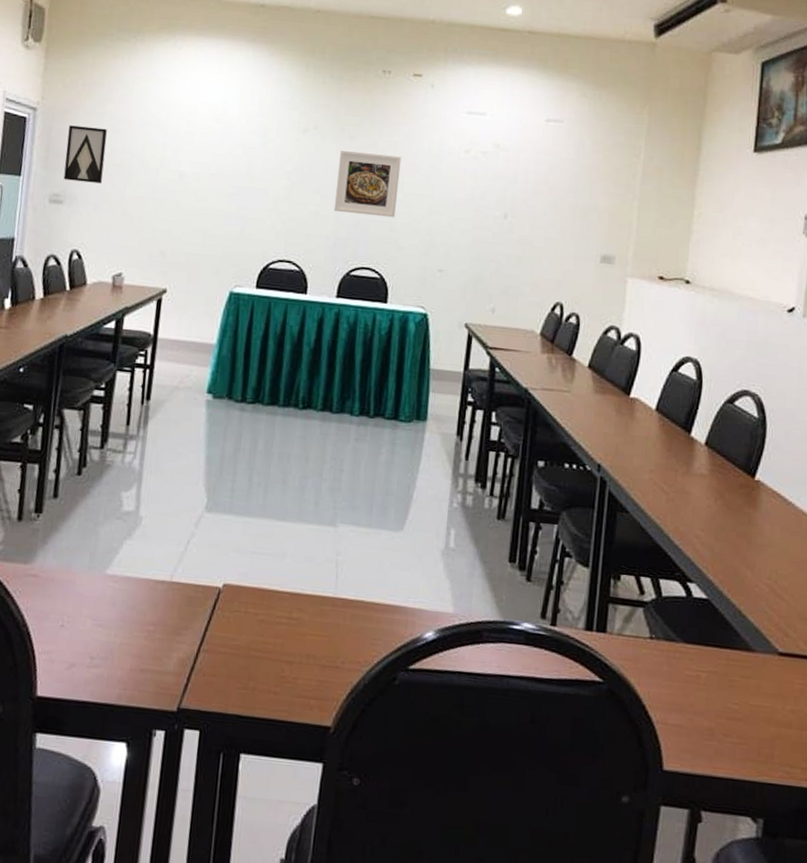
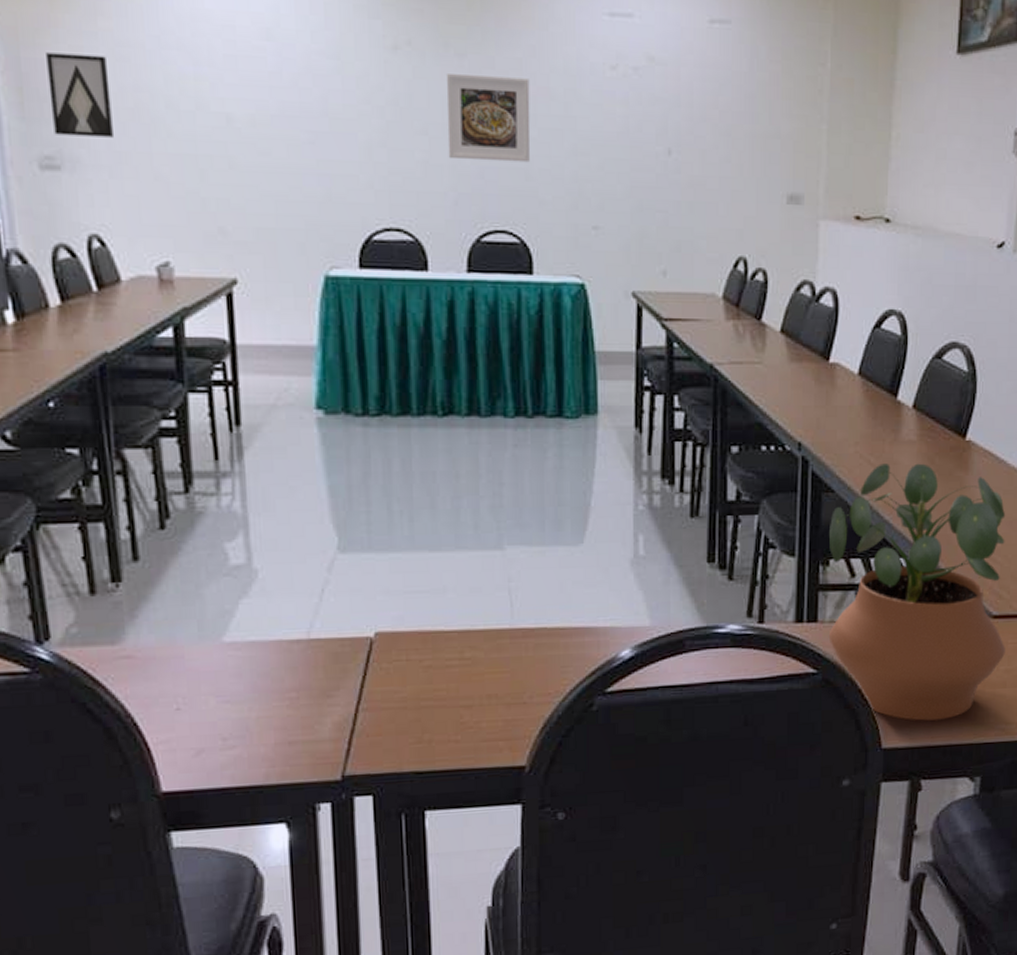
potted plant: none [616,492,793,752] -> present [828,463,1006,721]

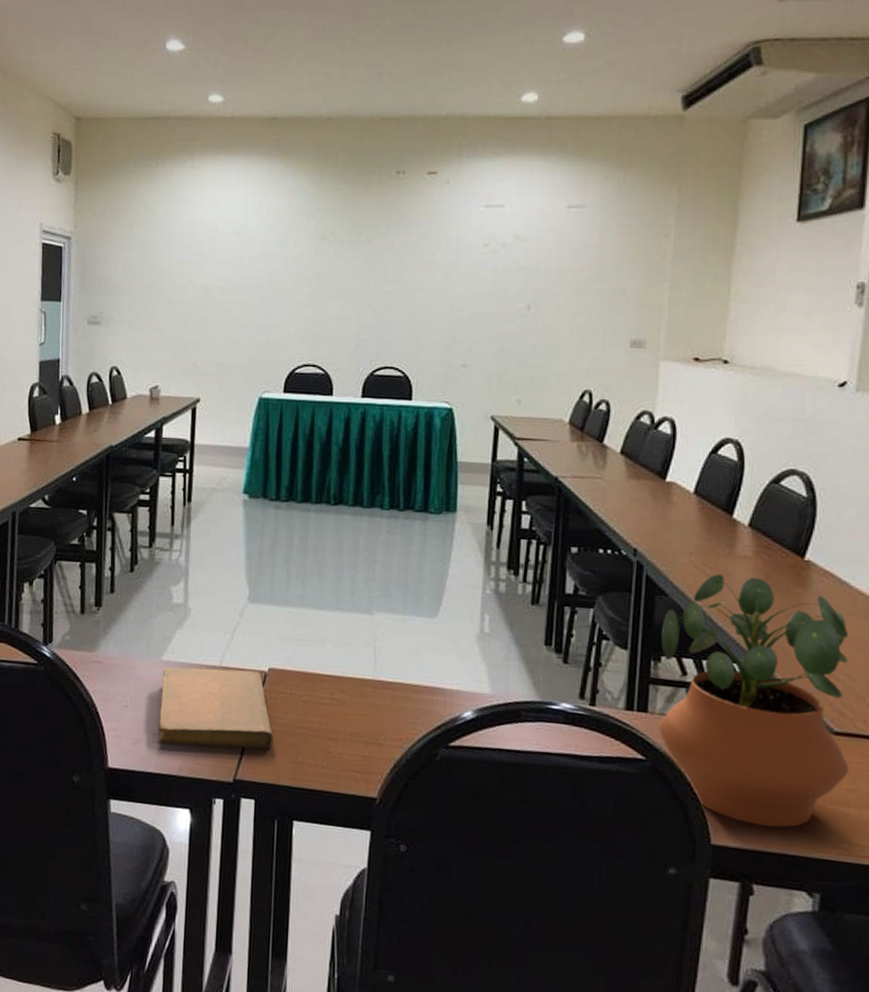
wall art: present [46,52,115,138] -> none [99,251,136,303]
notebook: none [227,638,390,750] -> present [158,667,274,749]
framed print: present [446,74,531,163] -> none [354,254,420,317]

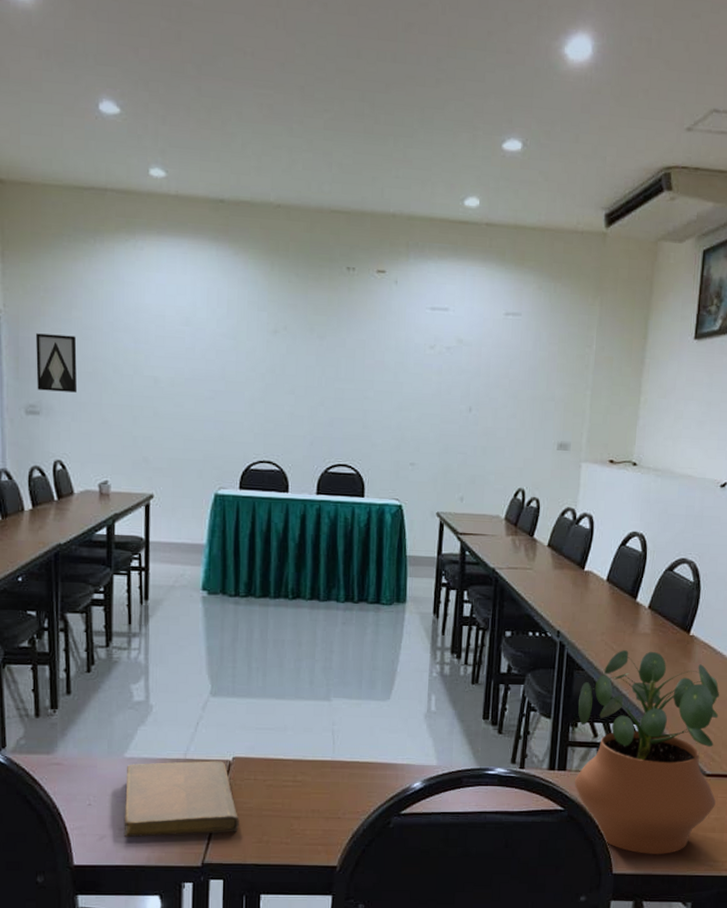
wall art: none [99,251,136,303] -> present [36,333,78,393]

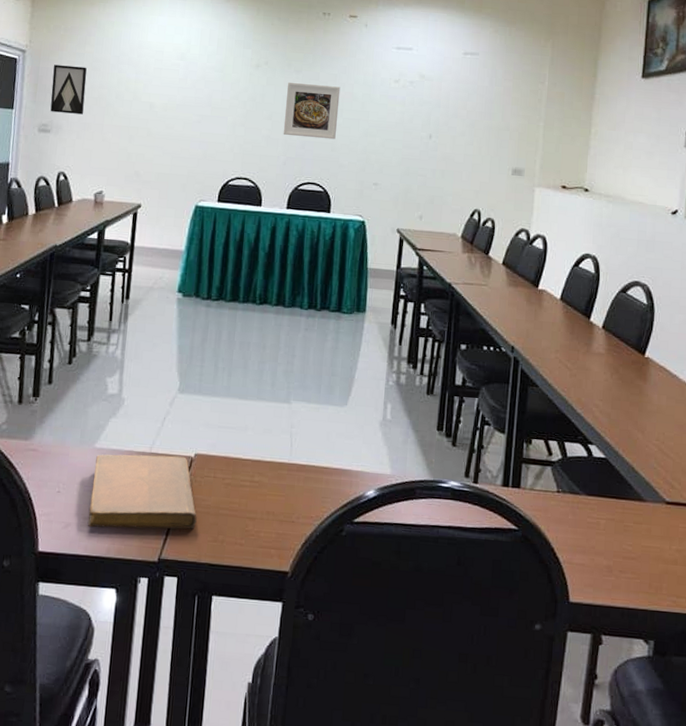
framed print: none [308,351,370,416] -> present [283,83,341,140]
potted plant: present [574,650,720,854] -> none [528,368,678,585]

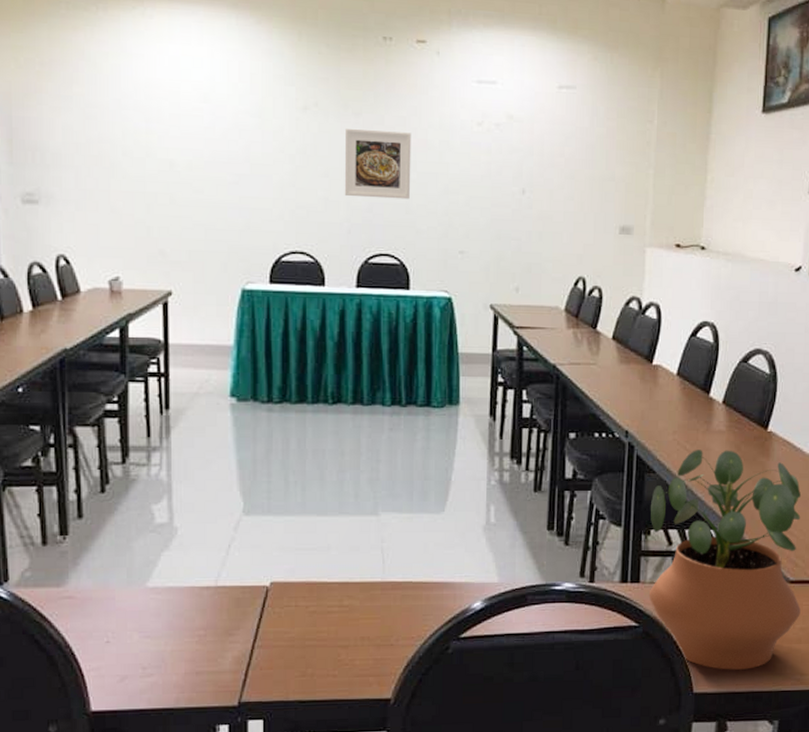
wall art: present [50,64,87,115] -> none [32,112,82,178]
notebook: present [88,454,197,529] -> none [148,587,280,678]
potted plant: none [528,368,678,585] -> present [648,450,802,670]

